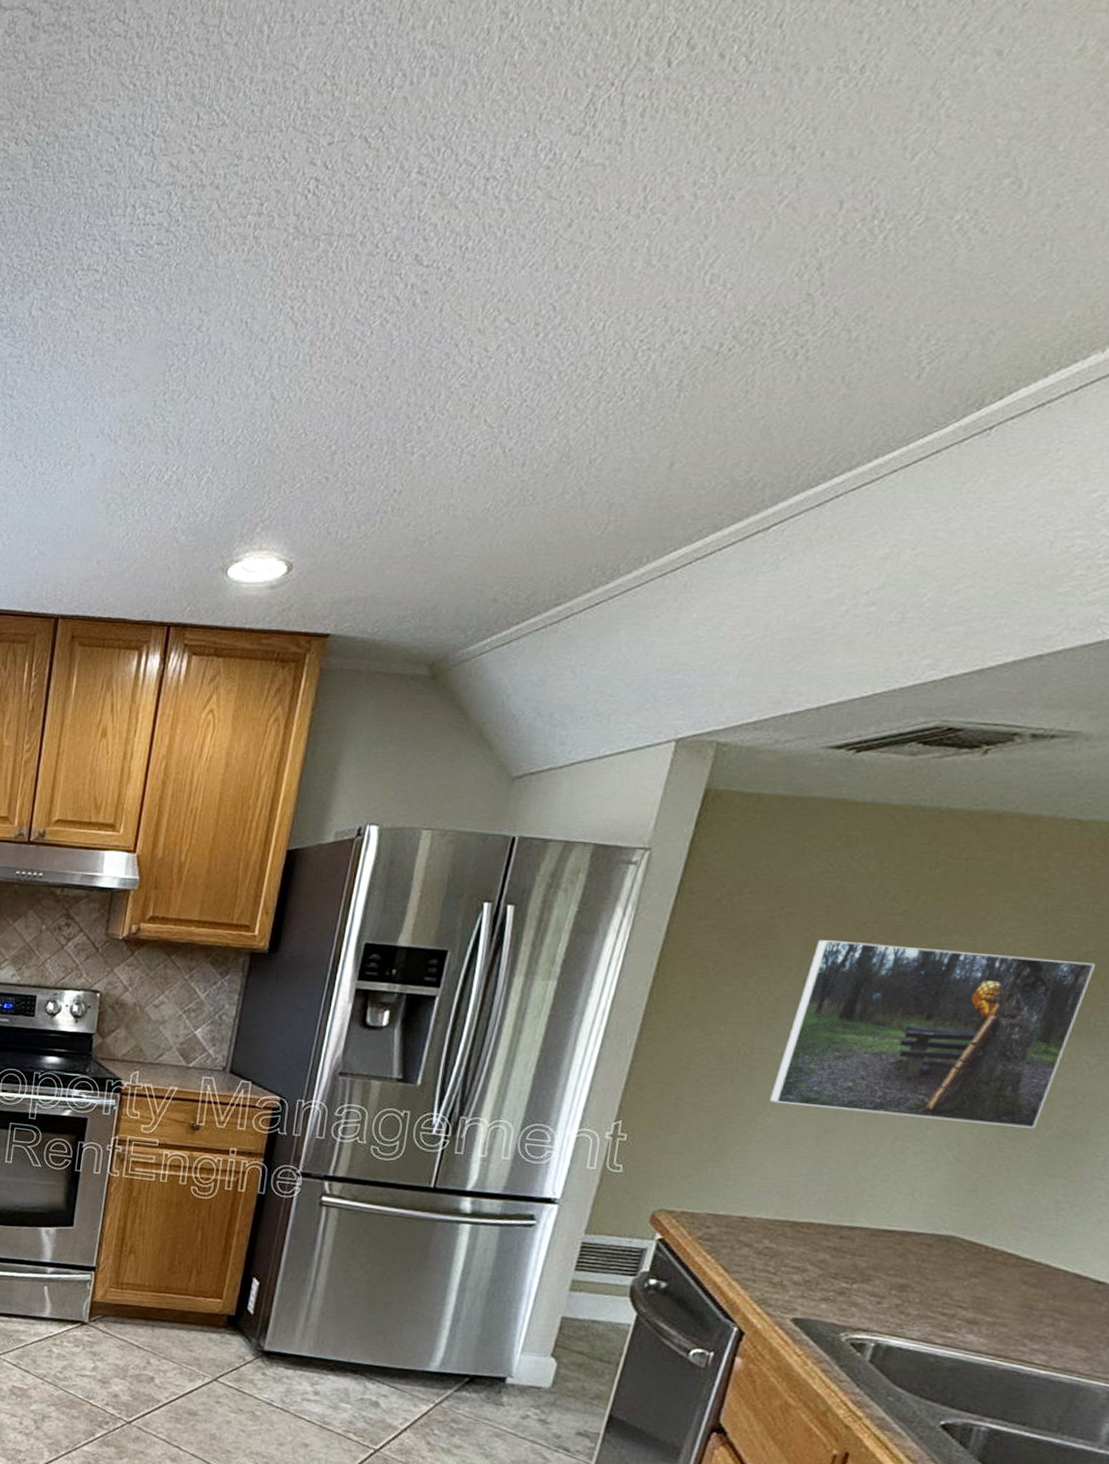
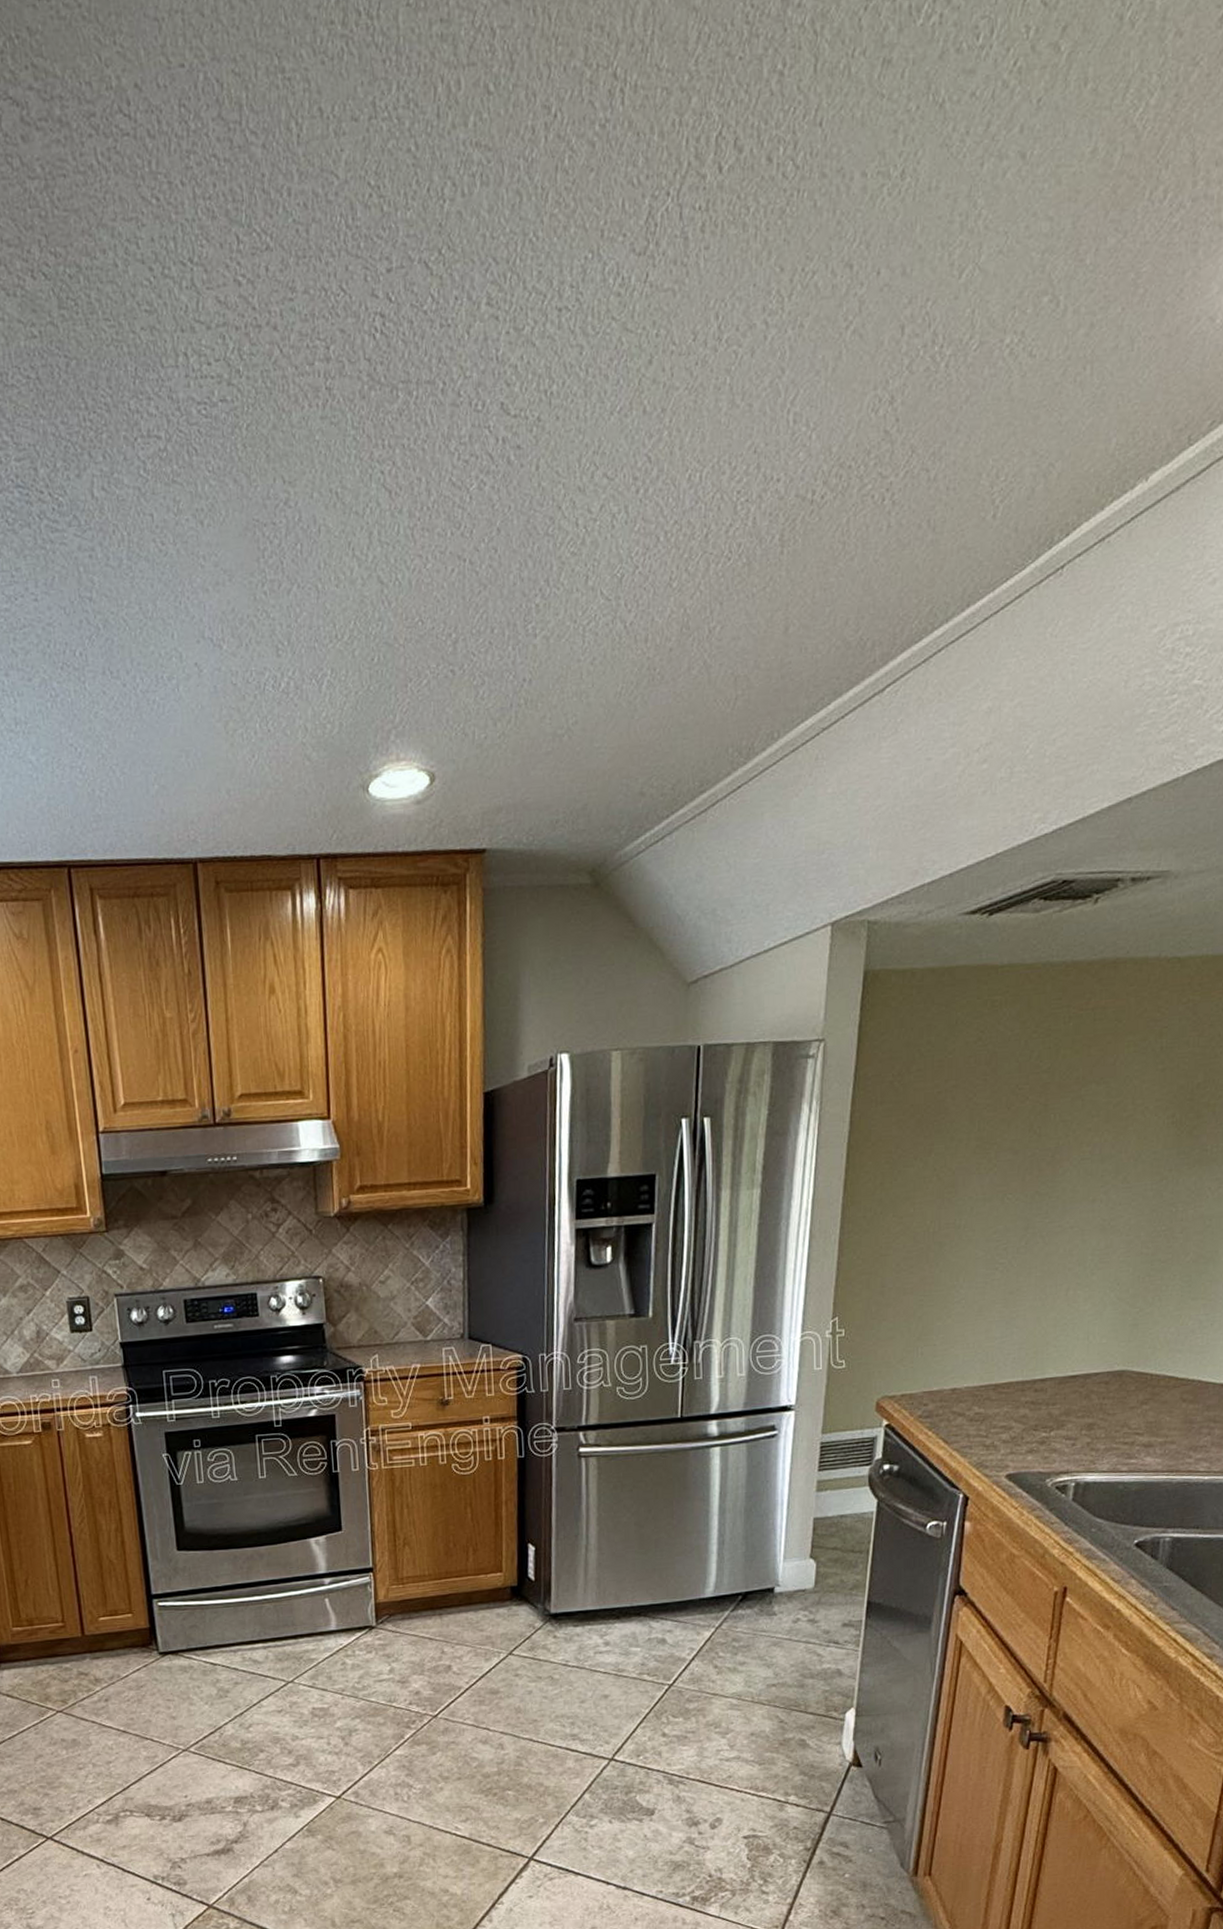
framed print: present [768,940,1095,1129] -> none [960,1093,1205,1274]

